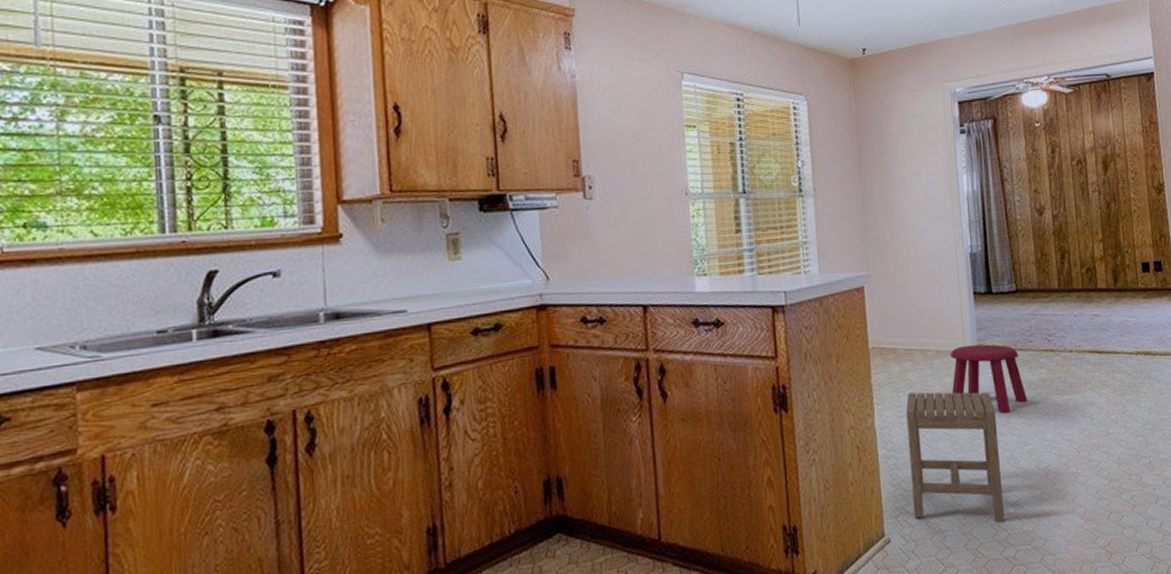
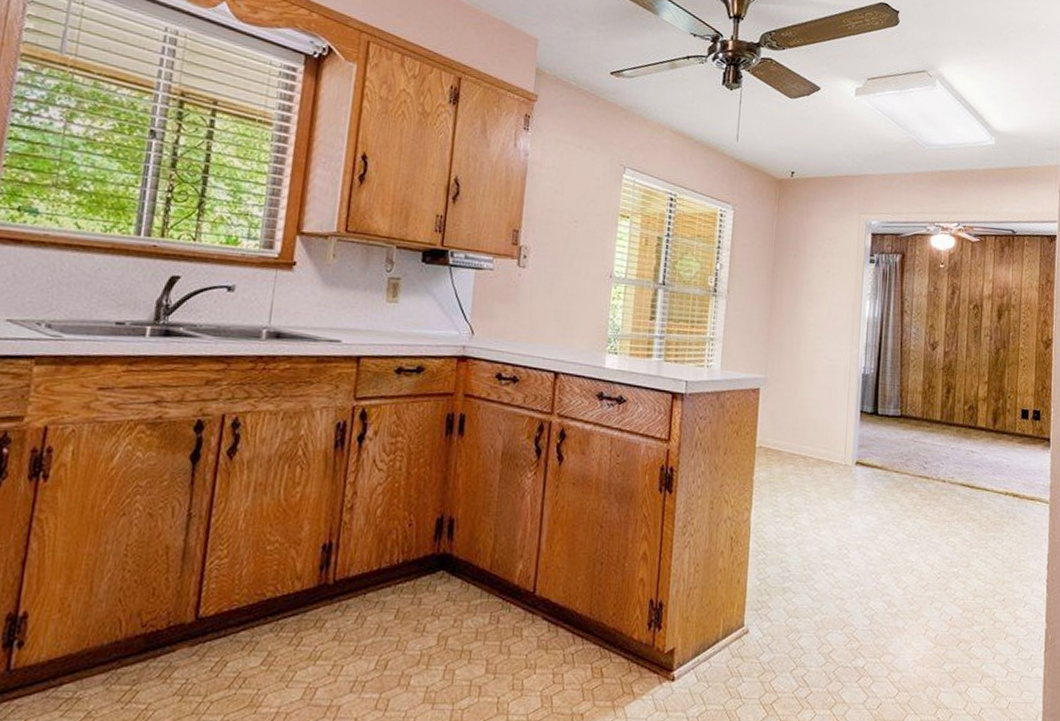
stool: present [905,392,1005,523] -> none [774,495,865,632]
stool: present [951,344,1028,413] -> none [826,459,897,529]

